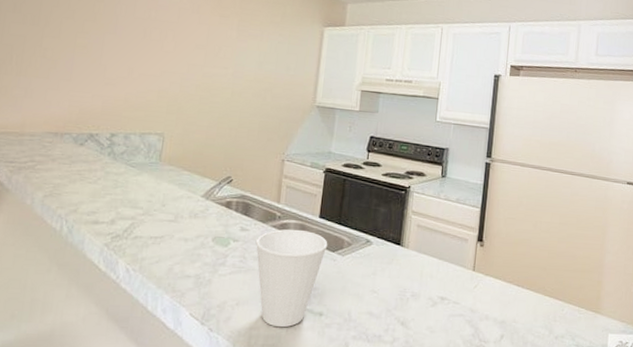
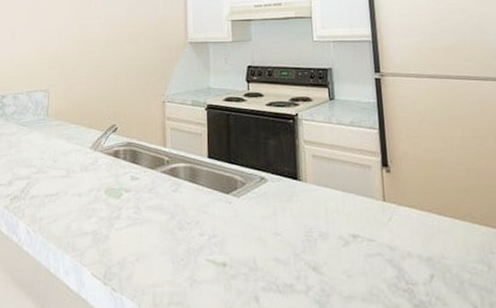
cup: present [255,229,328,328] -> none [147,172,221,283]

